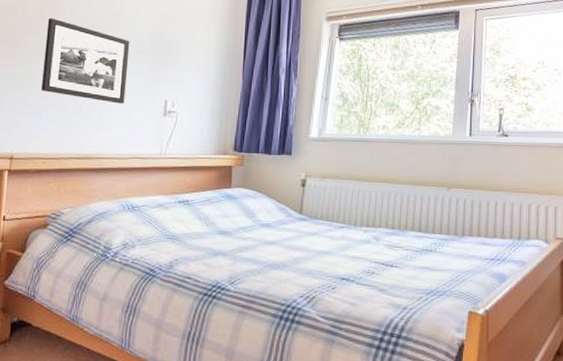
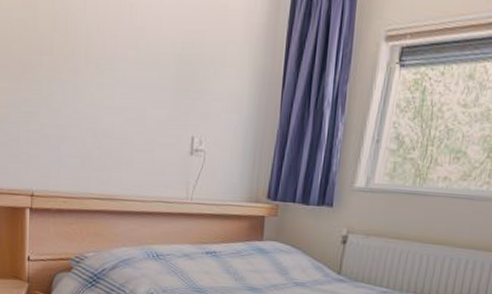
picture frame: present [41,18,130,104] -> none [59,34,153,139]

